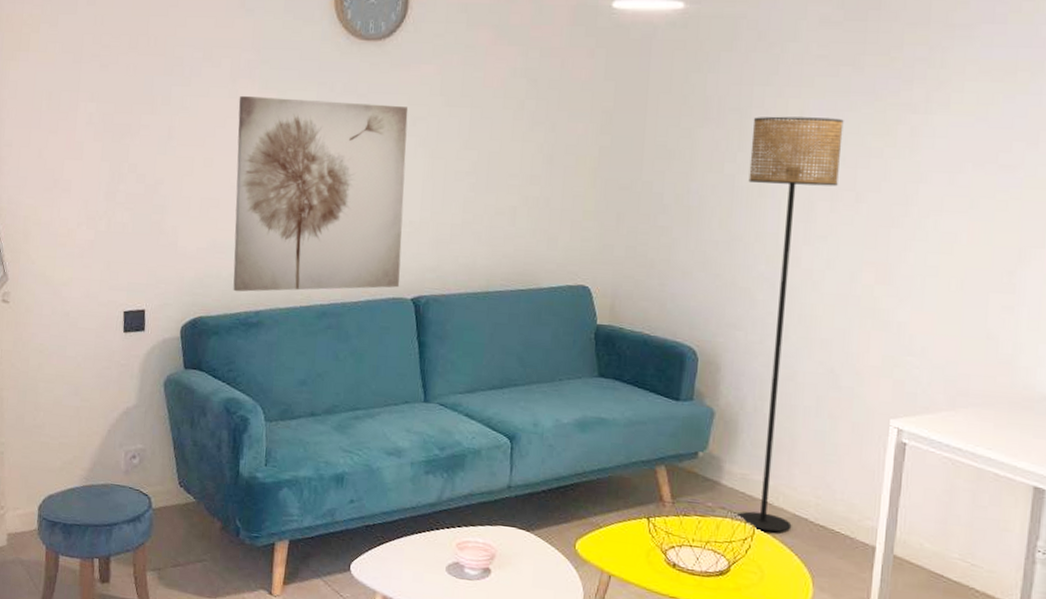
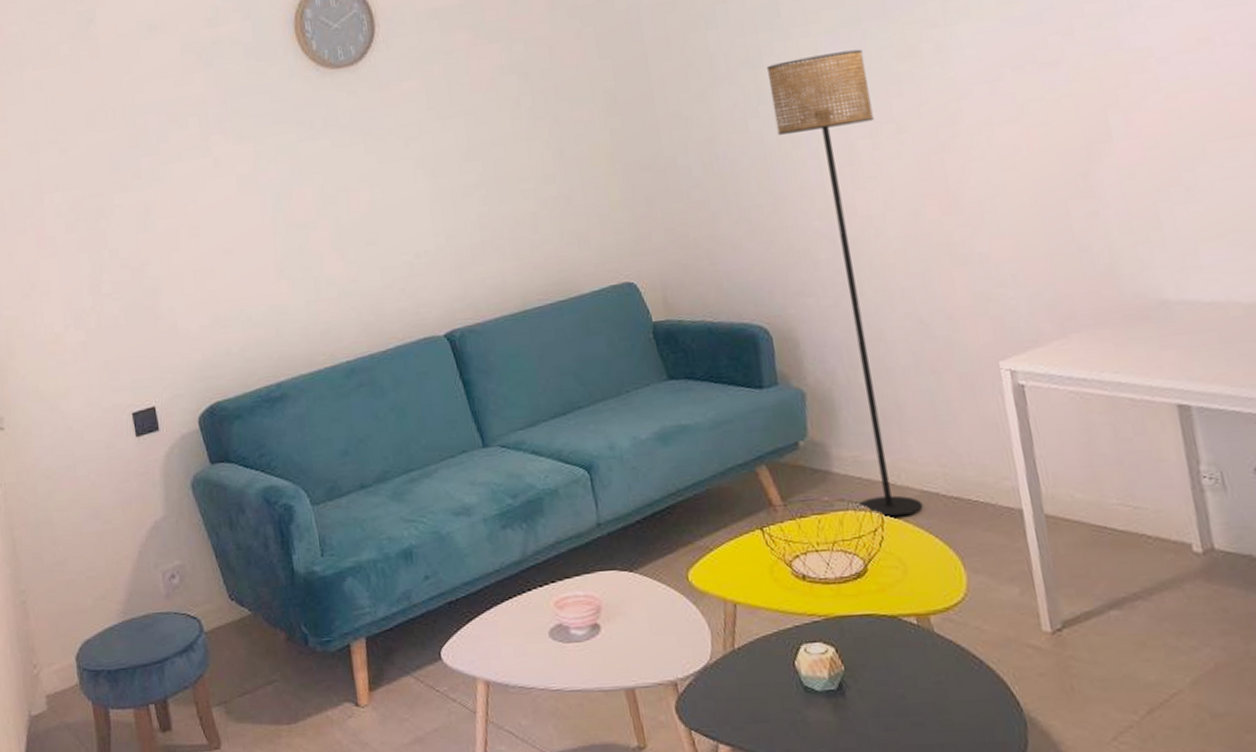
wall art: present [233,96,408,292] -> none [214,129,429,367]

